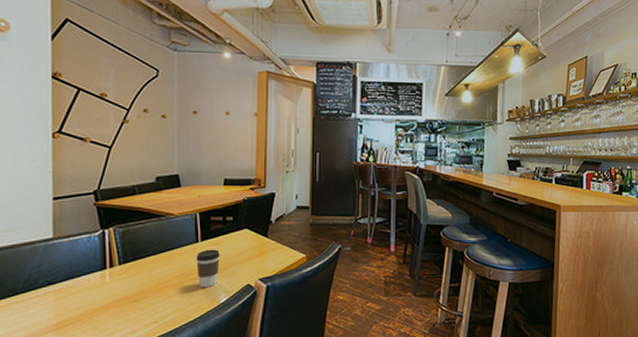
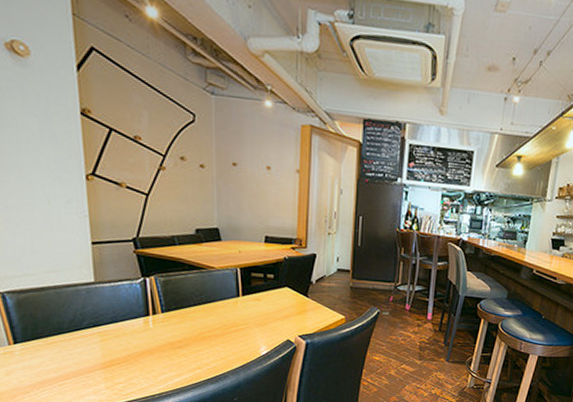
coffee cup: present [196,249,220,288] -> none [237,304,261,340]

